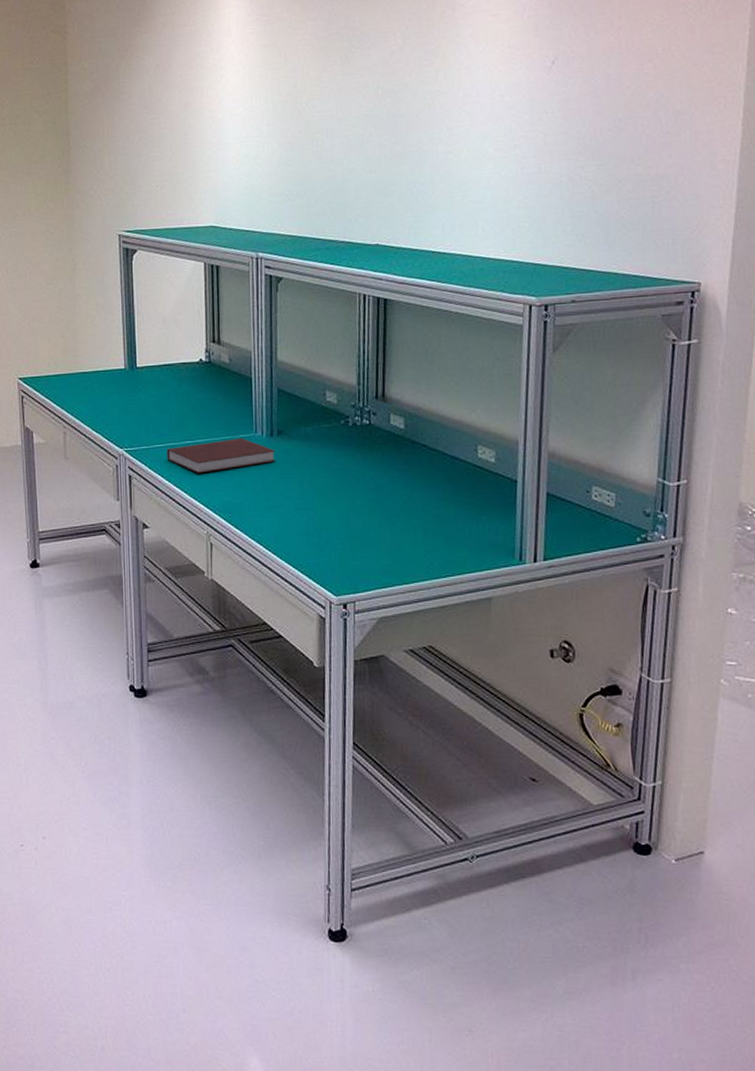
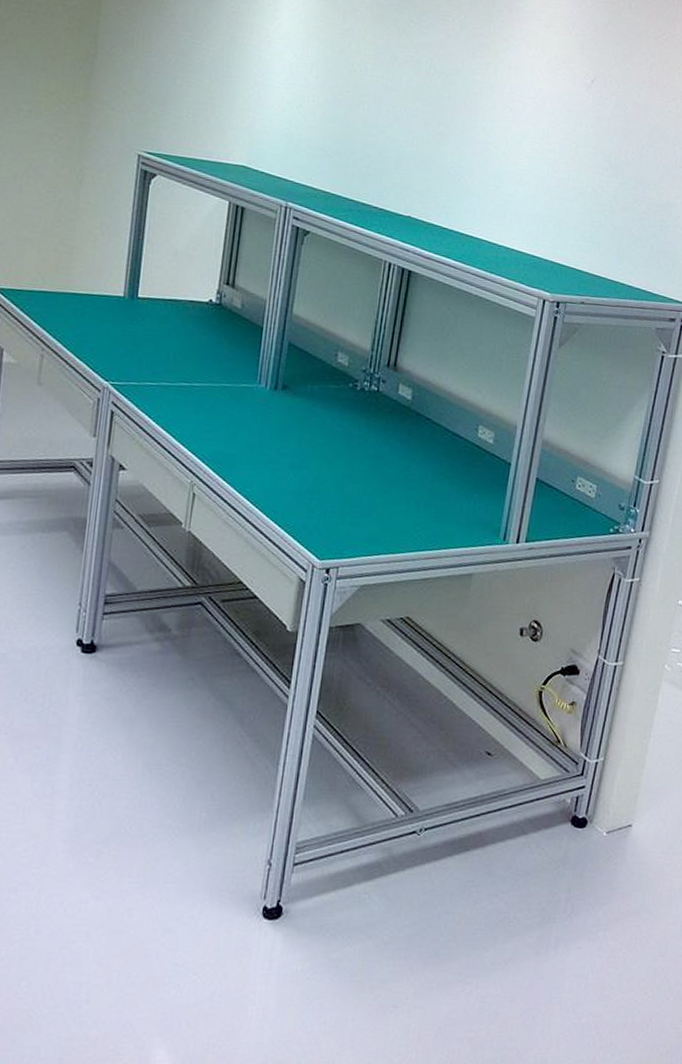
notebook: present [167,438,276,474] -> none [157,387,277,419]

